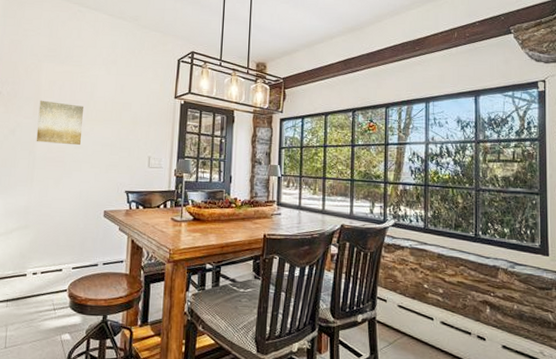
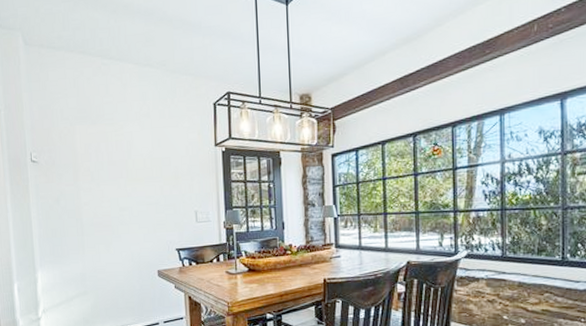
wall art: present [36,100,84,146] -> none [78,165,125,209]

